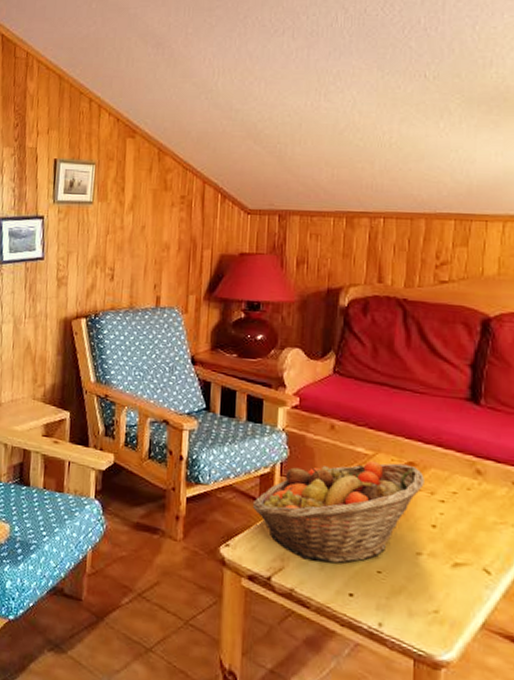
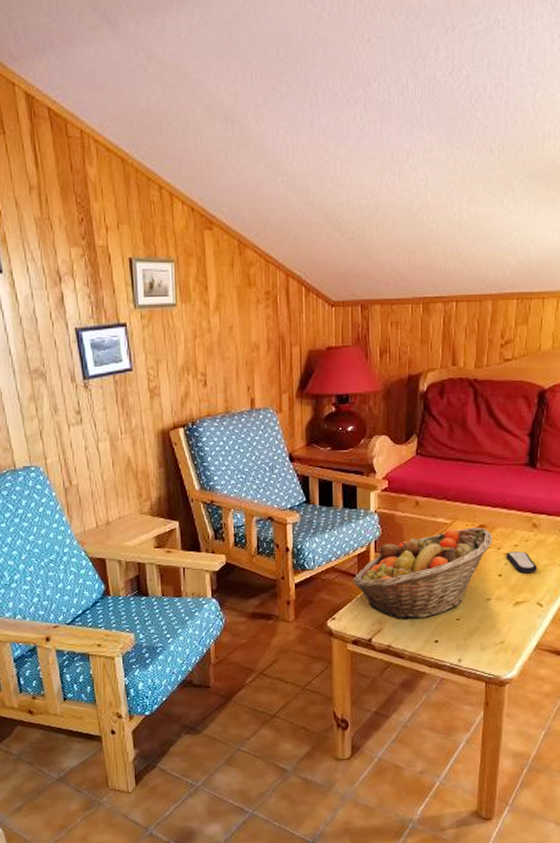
remote control: none [441,499,482,531] -> present [505,551,537,574]

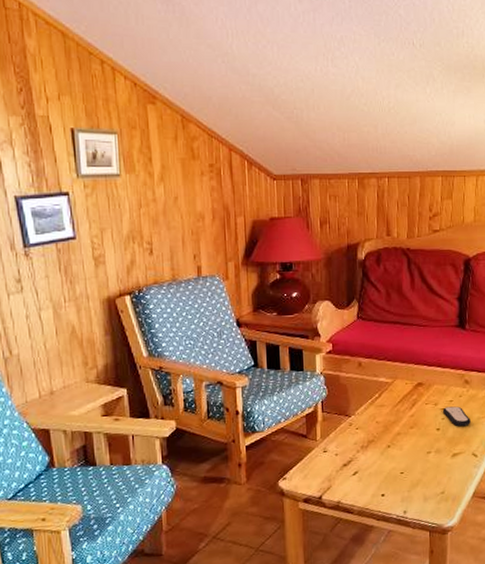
fruit basket: present [352,527,492,620] -> none [301,385,430,476]

